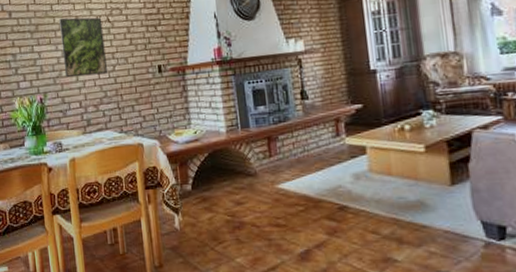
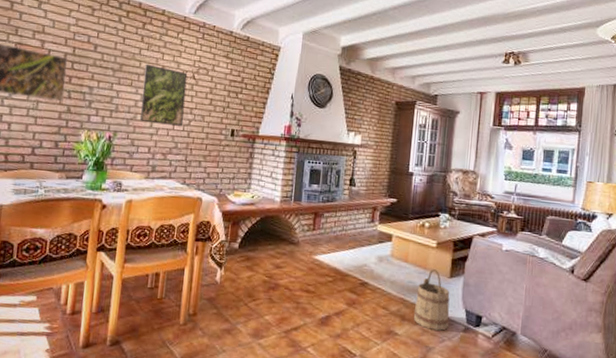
bucket: none [411,178,462,251] -> present [413,269,450,331]

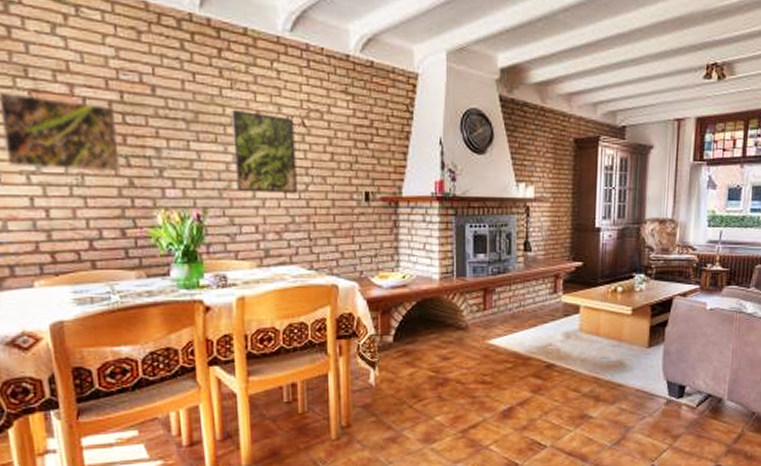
bucket: present [413,269,450,331] -> none [609,340,649,408]

